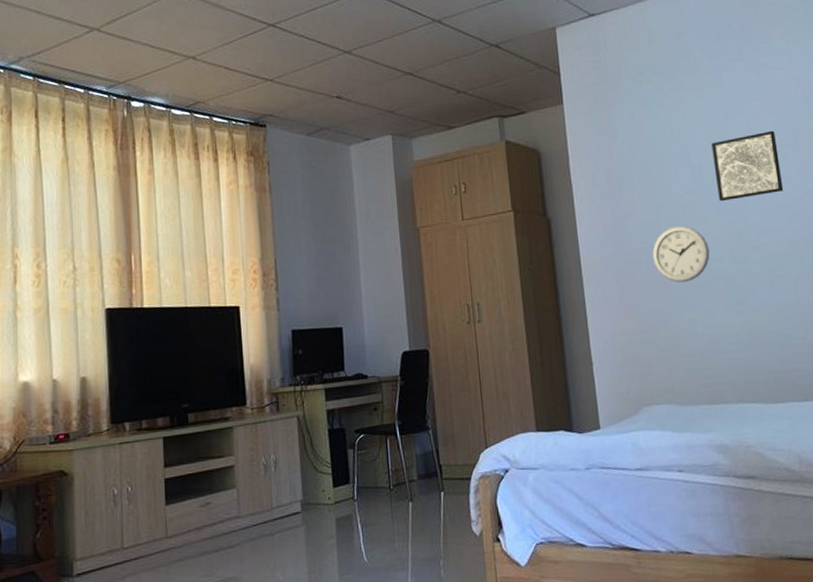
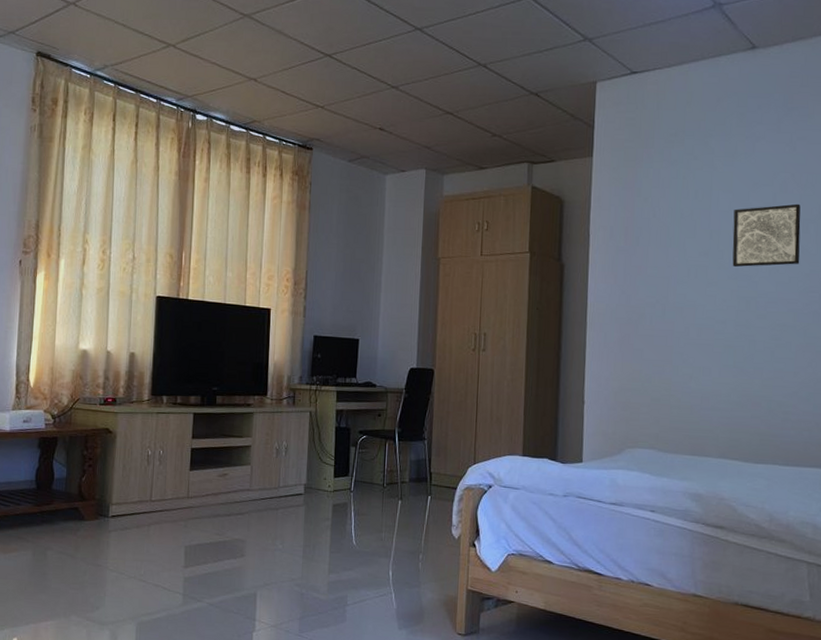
wall clock: present [652,225,710,283] -> none [657,285,715,339]

